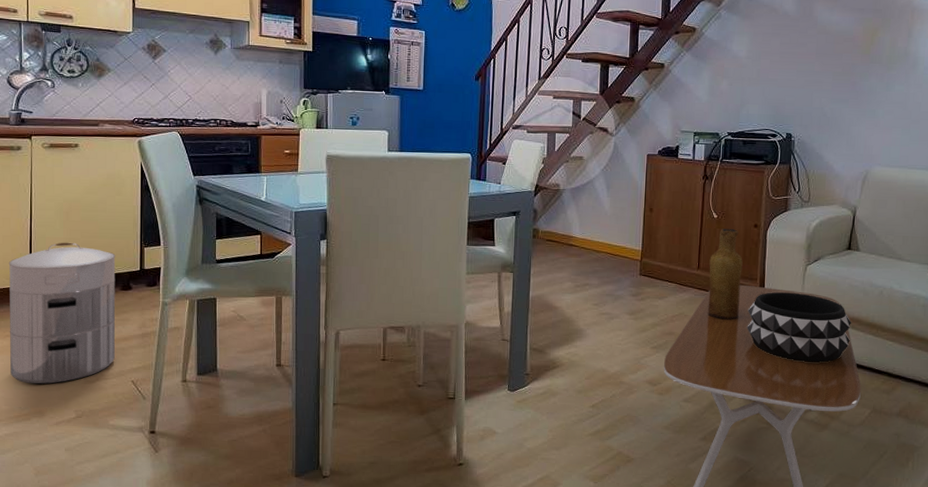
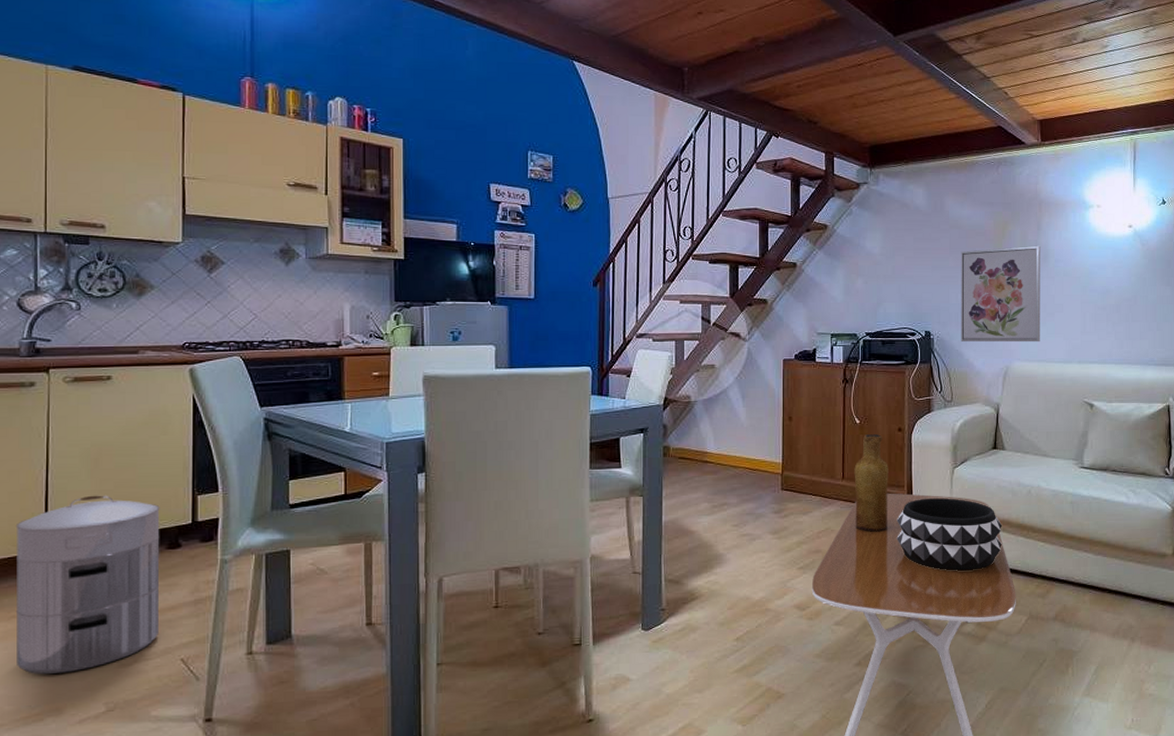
wall art: none [821,52,910,149] -> present [960,245,1041,343]

